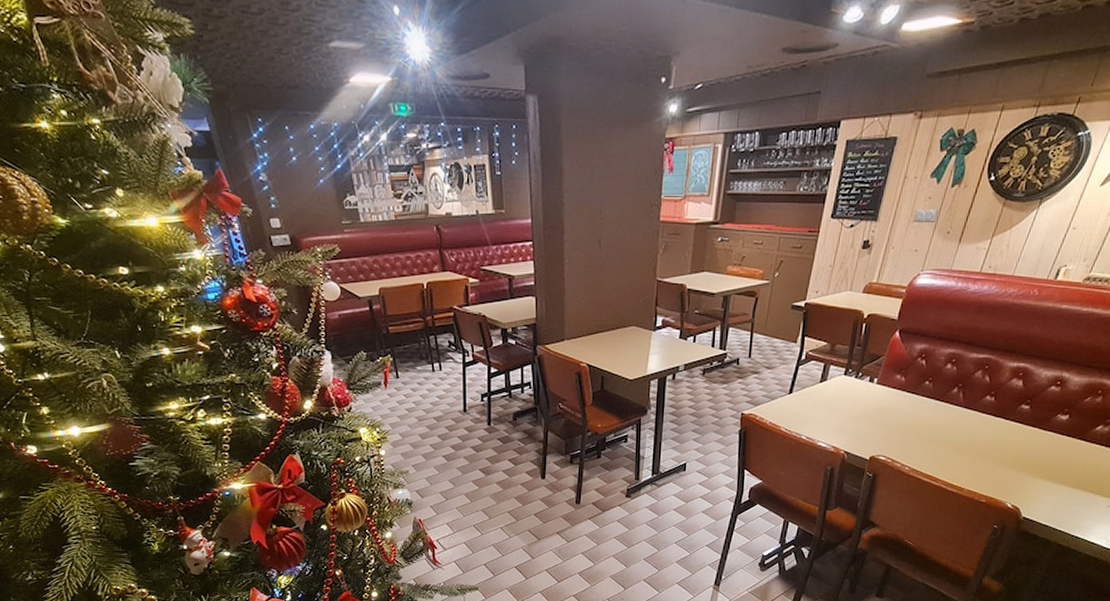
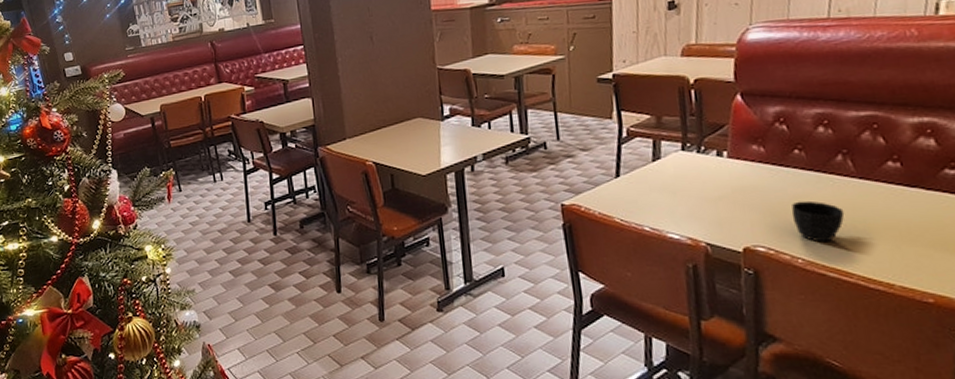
cup: none [910,422,947,455] -> present [791,200,845,243]

